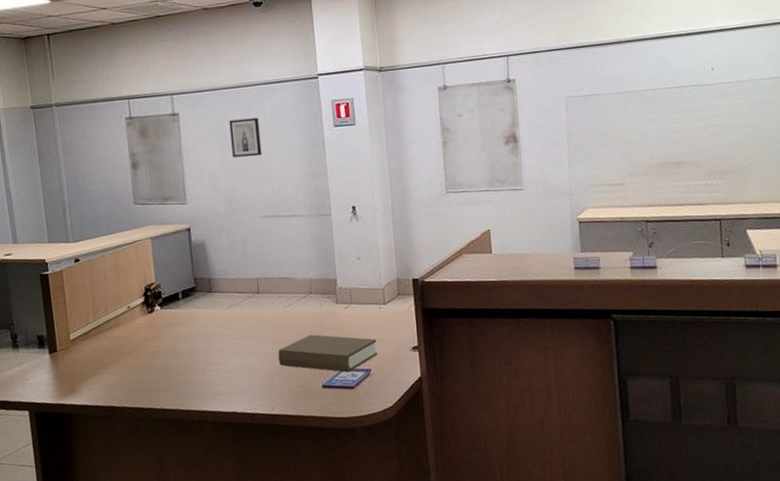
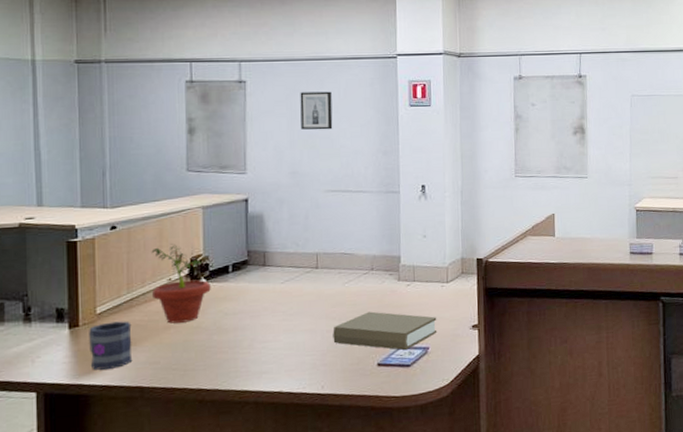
mug: none [65,346,104,391] -> present [89,321,133,370]
potted plant: none [110,273,165,348] -> present [151,244,211,324]

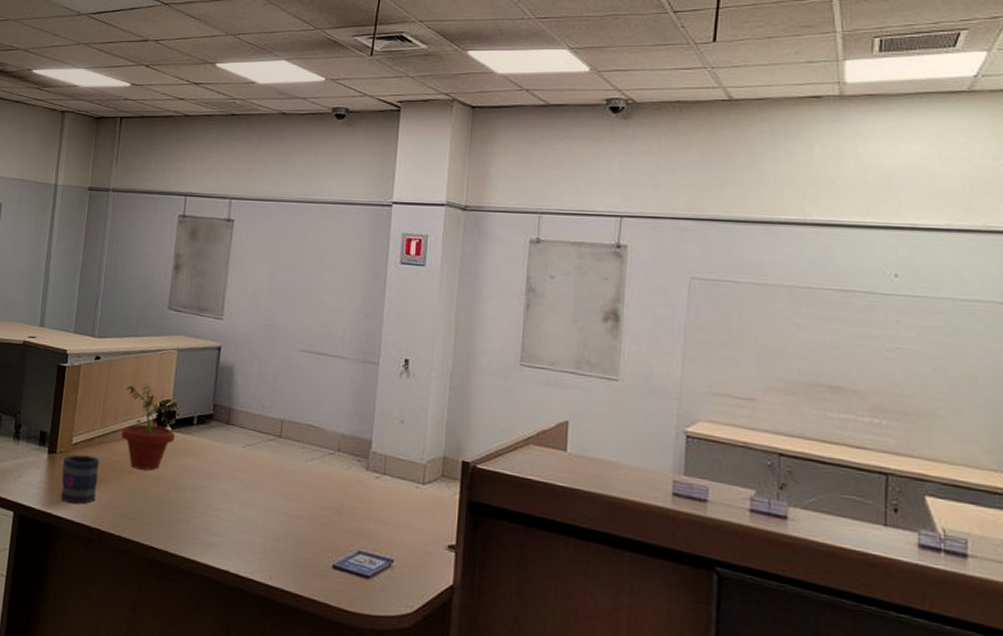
wall art: present [300,91,333,130] -> none [282,237,318,282]
book: present [333,311,437,351] -> none [288,500,407,558]

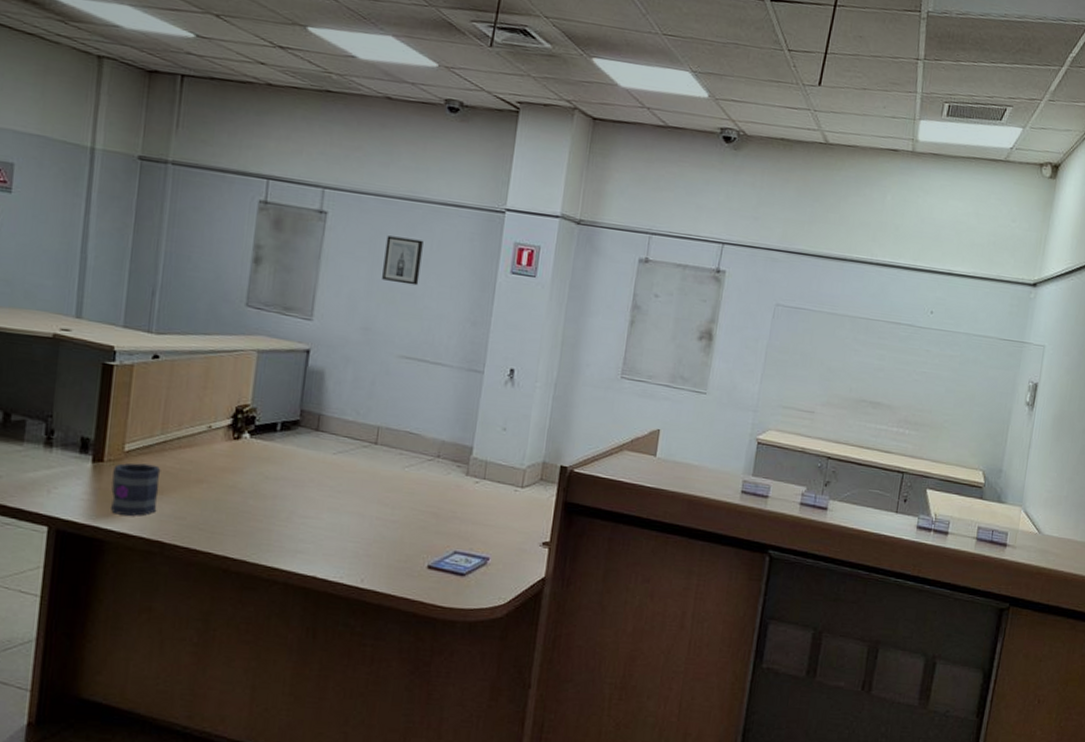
potted plant: present [121,383,175,471] -> none [188,386,254,479]
wall art: none [282,237,318,282] -> present [382,235,424,286]

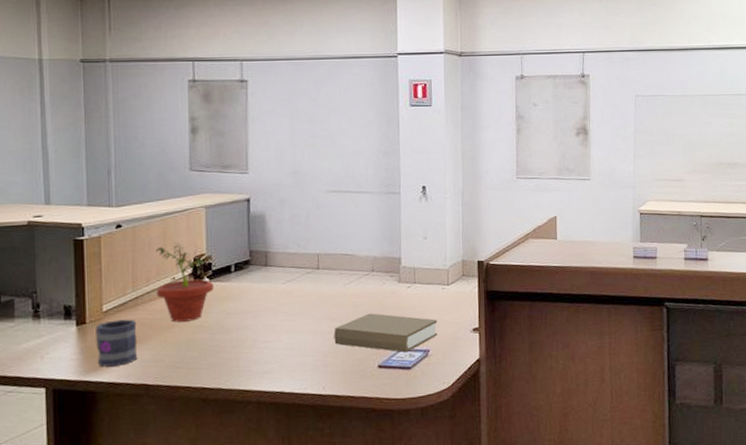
potted plant: none [188,386,254,479] -> present [155,243,214,322]
wall art: present [382,235,424,286] -> none [301,91,334,130]
book: none [382,504,504,557] -> present [334,313,438,353]

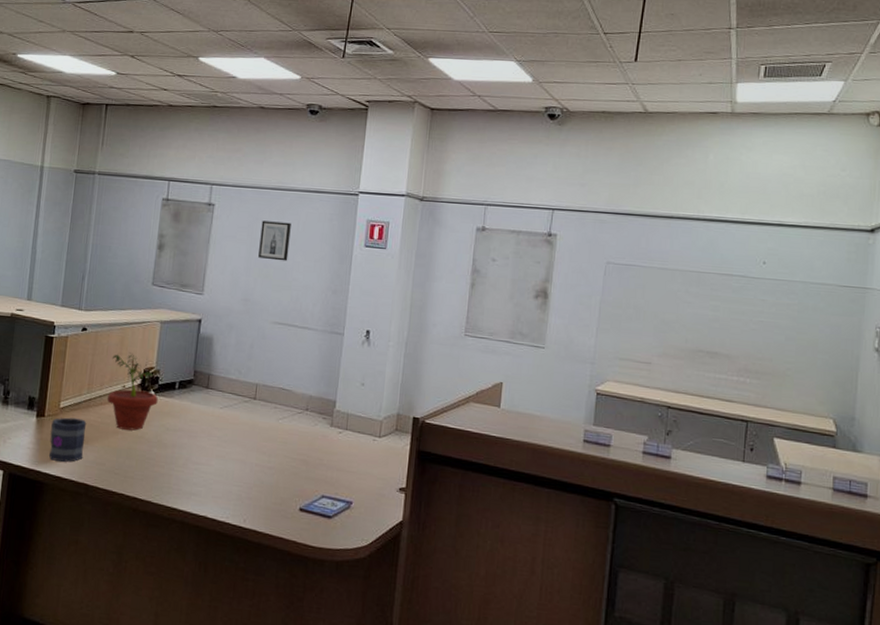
wall art: none [301,91,334,130] -> present [258,220,291,261]
book: present [334,313,438,353] -> none [260,452,364,501]

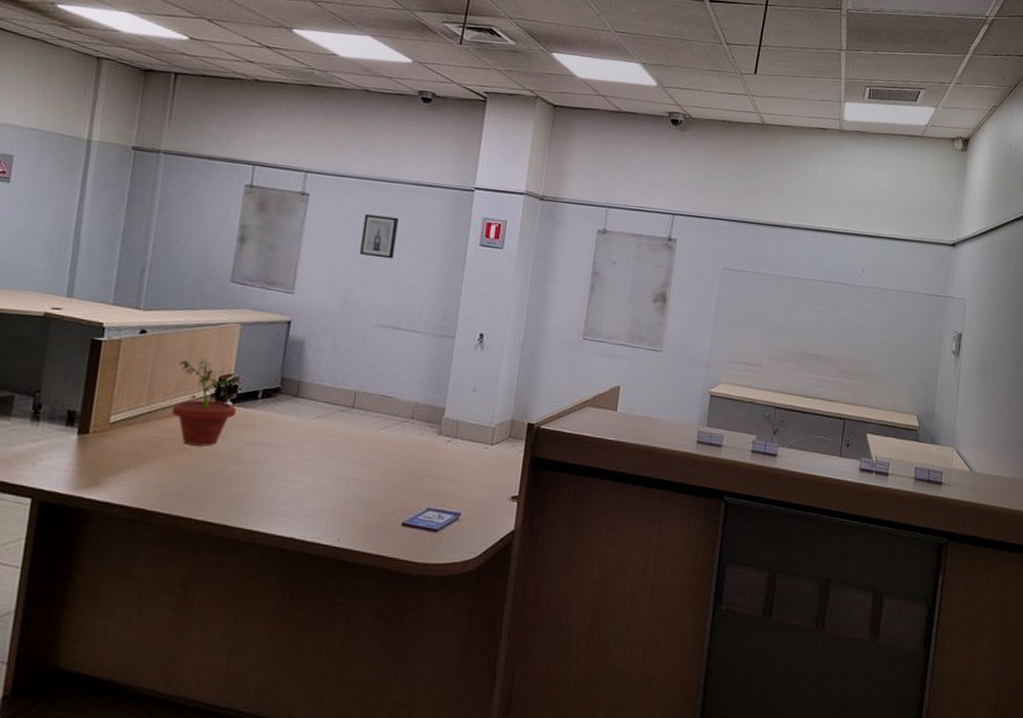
mug: present [49,417,87,462] -> none [94,433,145,485]

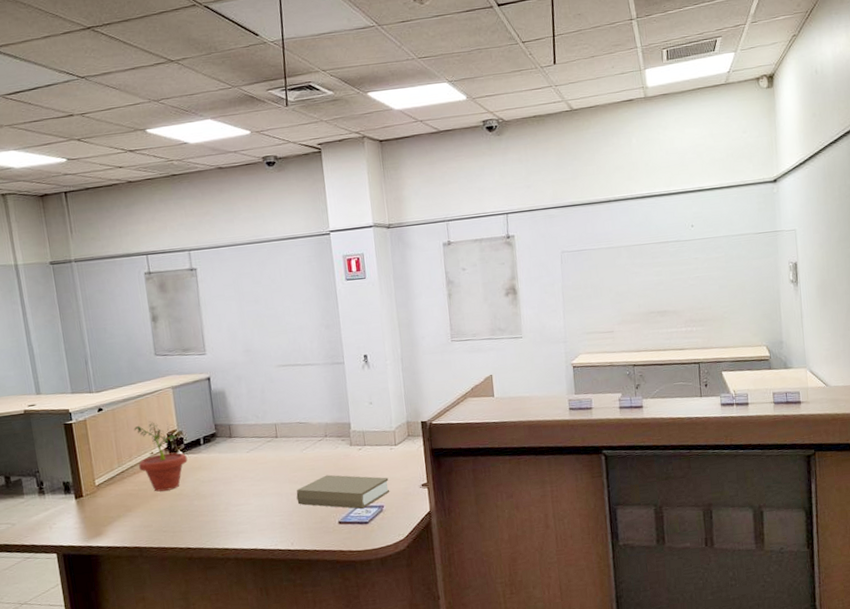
book: none [358,464,475,513] -> present [296,474,390,509]
wall art: present [360,214,399,259] -> none [245,272,278,310]

